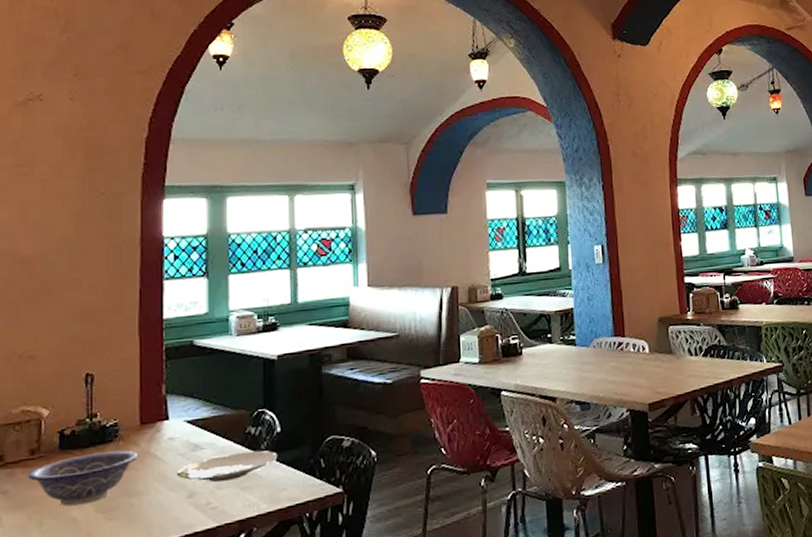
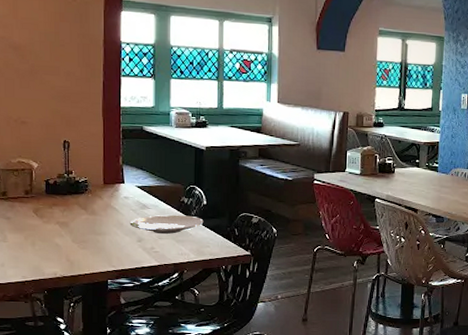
decorative bowl: present [27,450,139,507] -> none [24,200,103,235]

